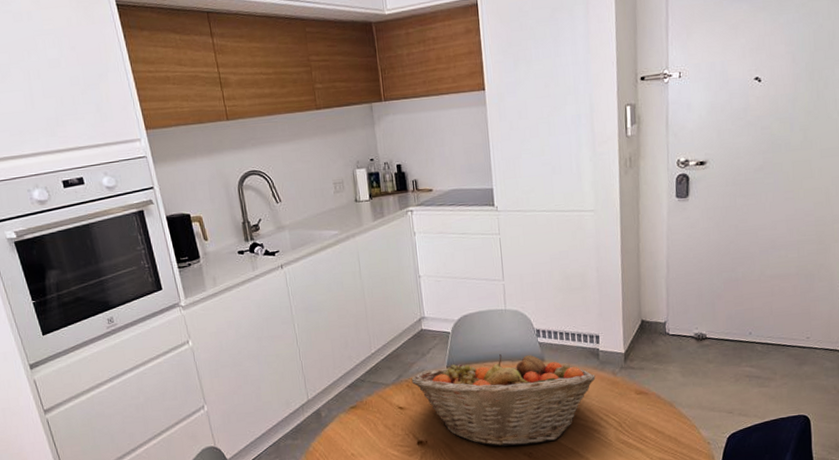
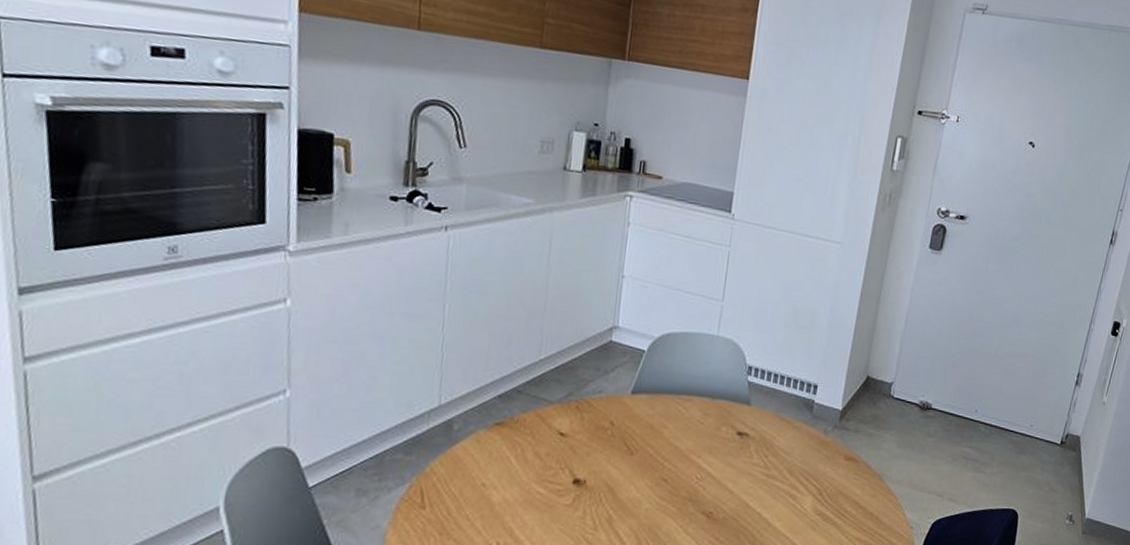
fruit basket: present [411,354,596,447] -> none [583,388,804,503]

